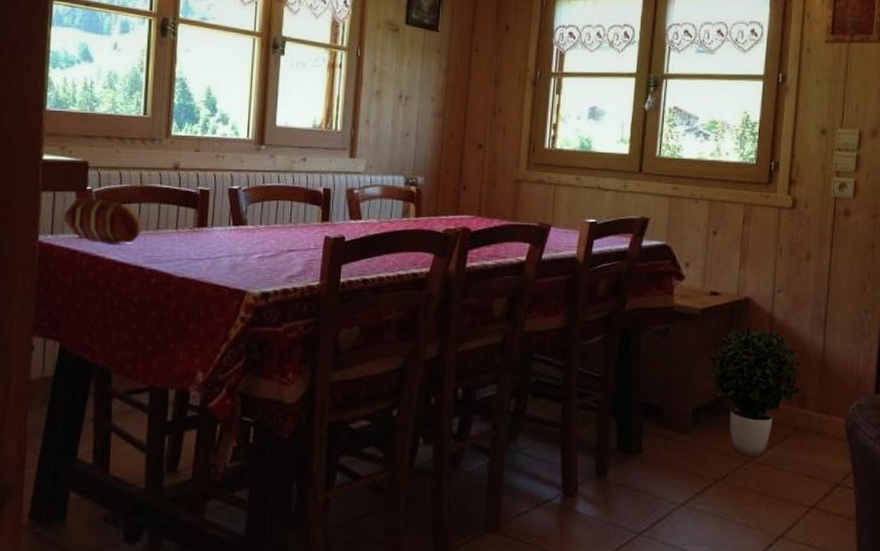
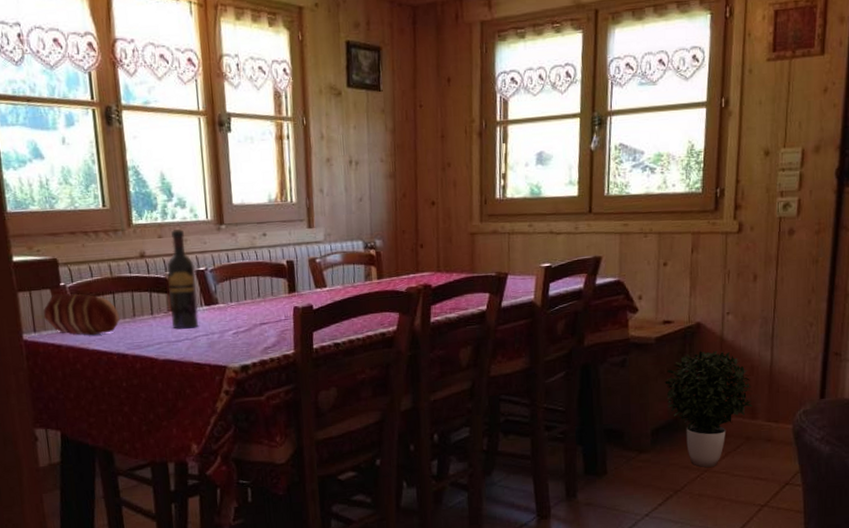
wine bottle: none [195,145,228,248] -> present [166,229,199,329]

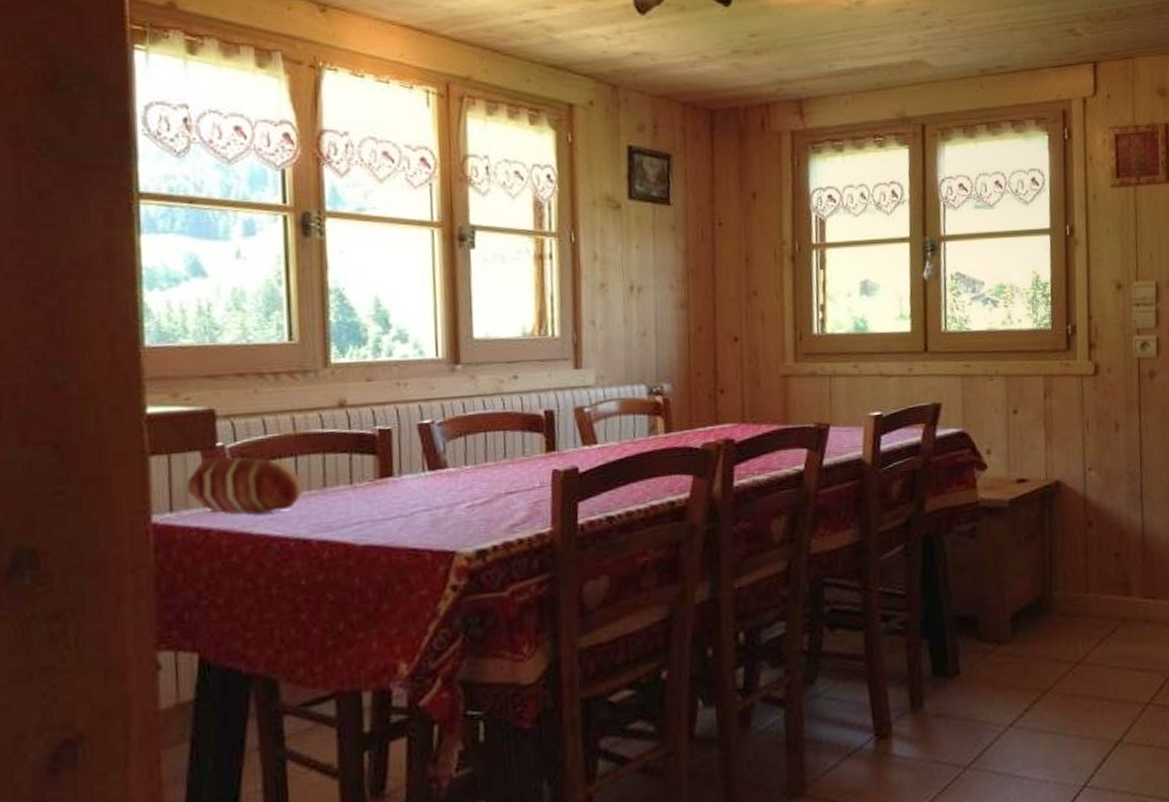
wine bottle: present [166,229,199,329] -> none [375,370,419,503]
potted plant: present [665,351,753,468] -> none [1023,514,1126,659]

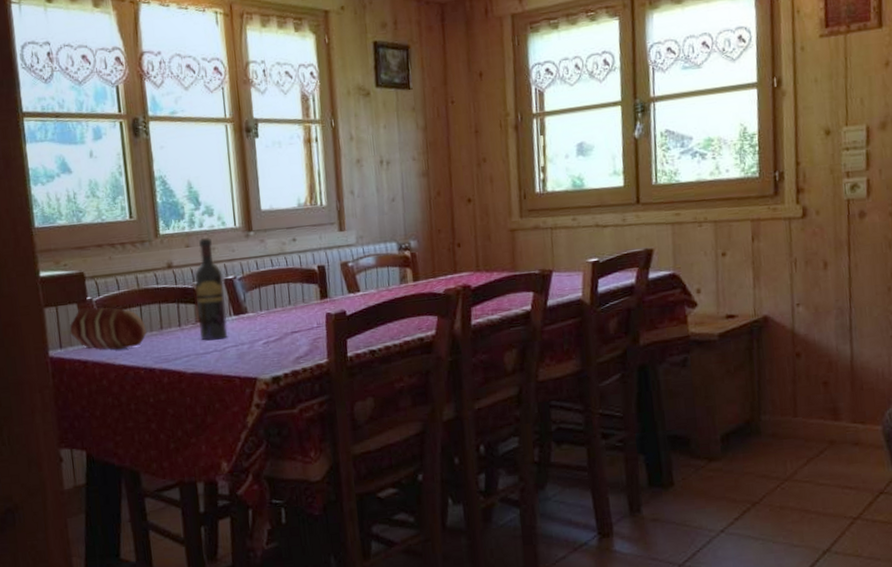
wine bottle: none [375,370,419,503] -> present [194,238,228,341]

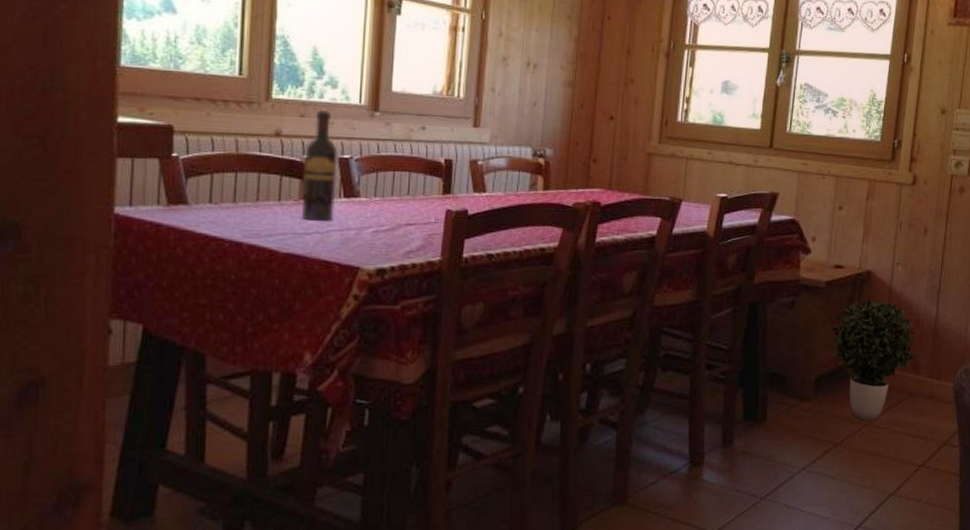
bread loaf: present [69,307,147,350] -> none [144,165,239,217]
potted plant: none [732,346,834,476] -> present [832,299,917,422]

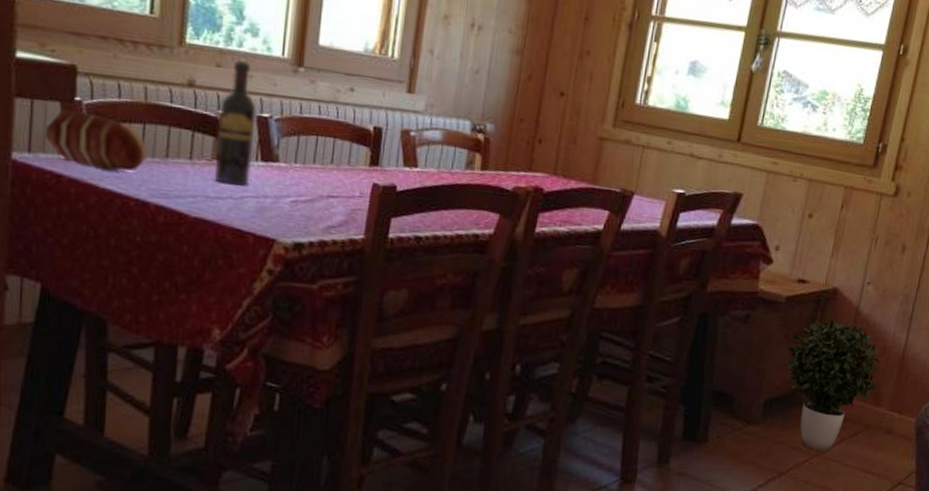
bread loaf: none [144,165,239,217] -> present [44,109,147,172]

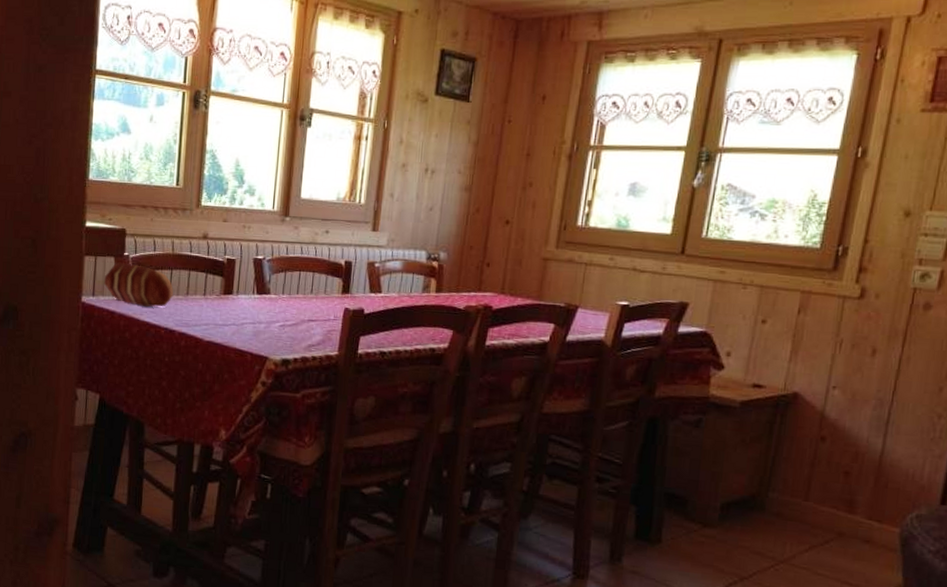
wine bottle: present [214,60,257,186] -> none [221,216,253,315]
potted plant: present [787,320,880,453] -> none [745,424,854,559]

